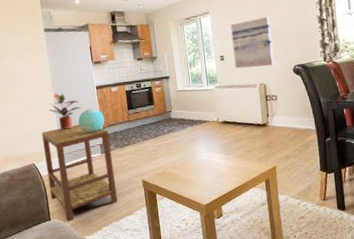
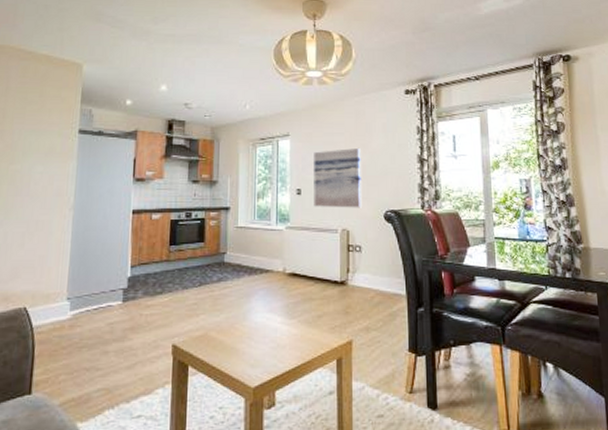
side table: present [41,124,118,222] -> none [38,257,139,398]
potted plant: present [49,93,81,130] -> none [62,213,108,263]
decorative sphere: present [78,108,105,133] -> none [99,238,136,272]

